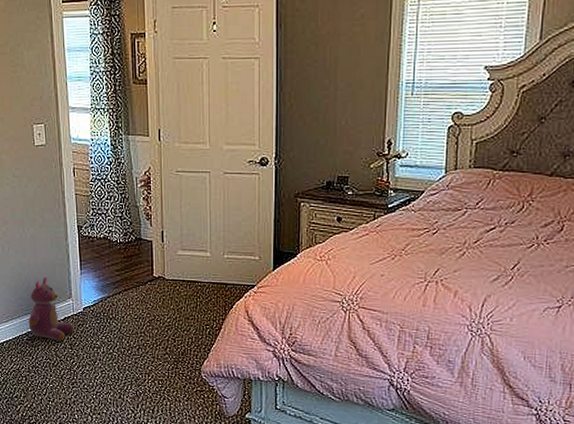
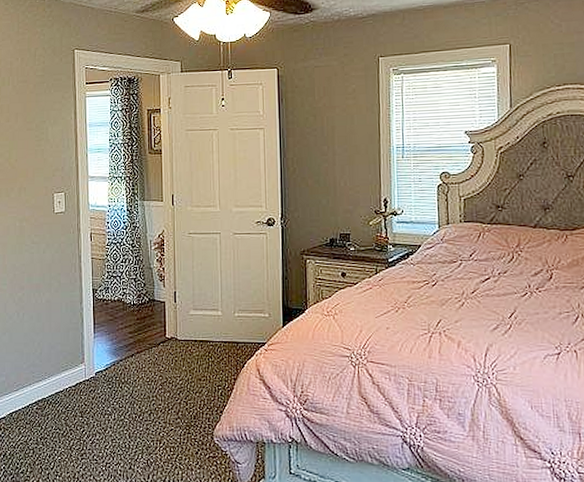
teddy bear: present [28,276,75,342] -> none [39,341,86,410]

